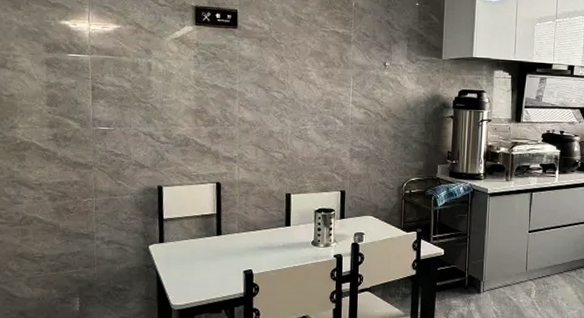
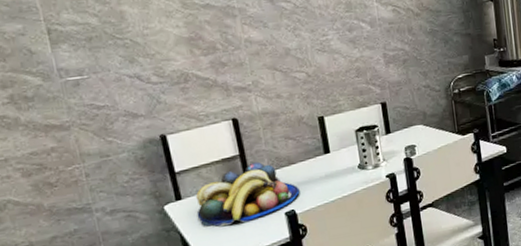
fruit bowl: none [173,222,259,273] -> present [195,161,300,227]

